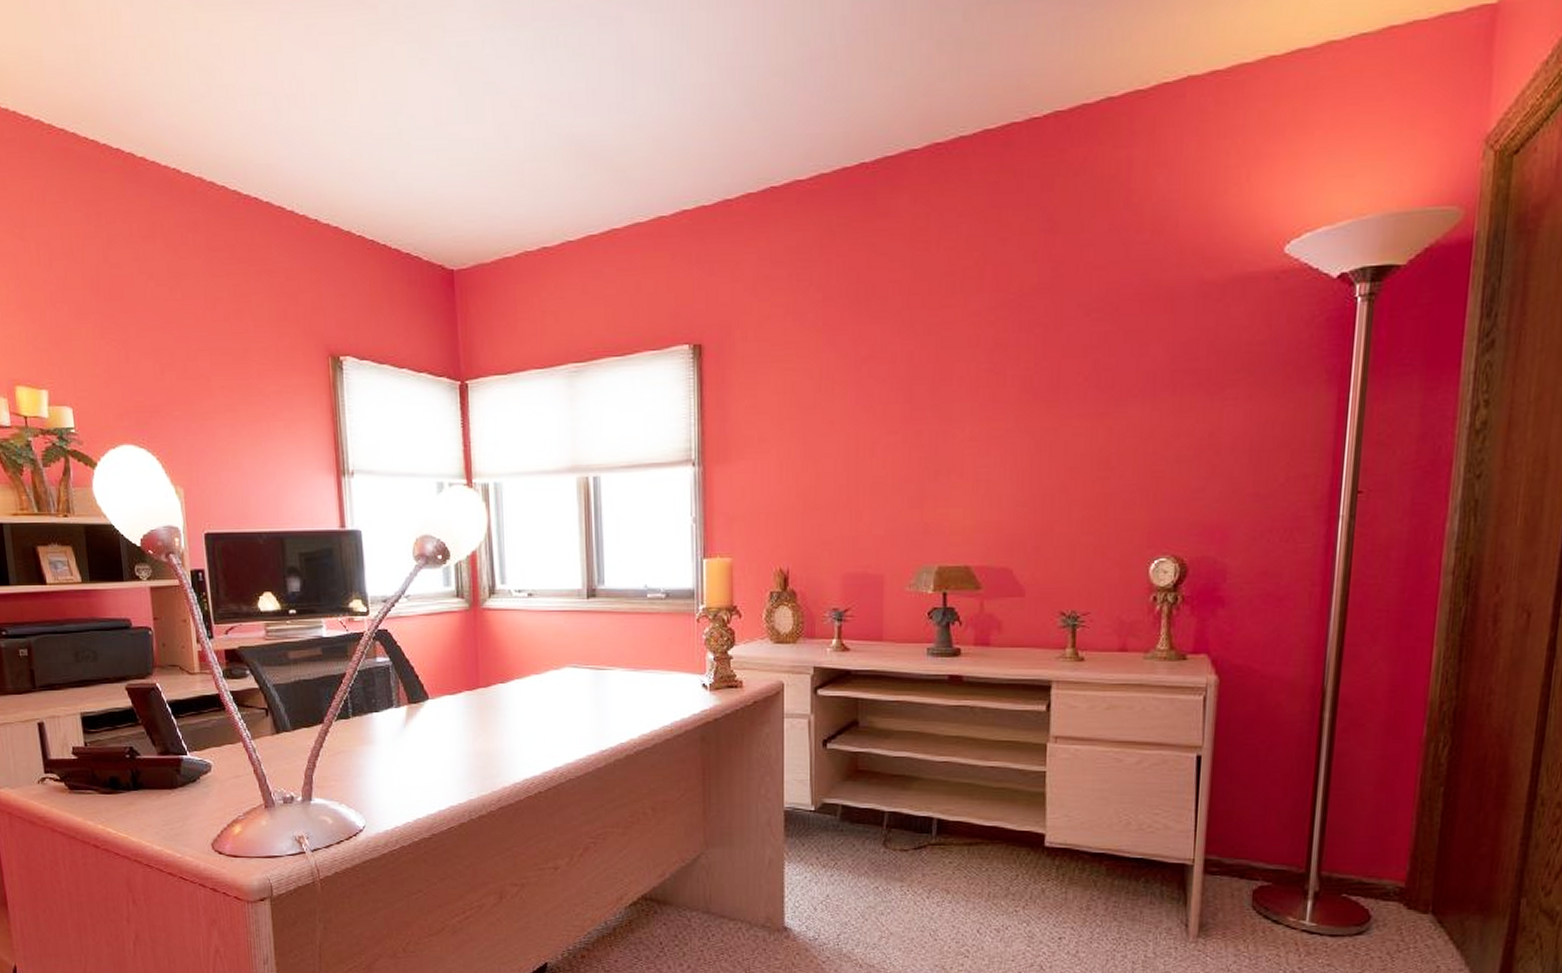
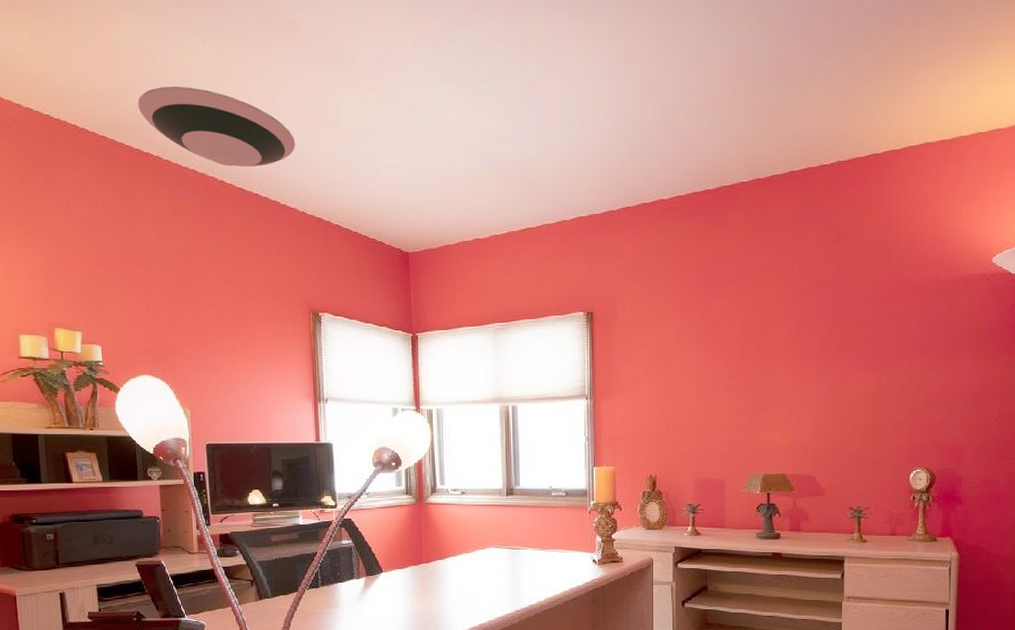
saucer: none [102,54,304,162] -> present [138,86,296,167]

